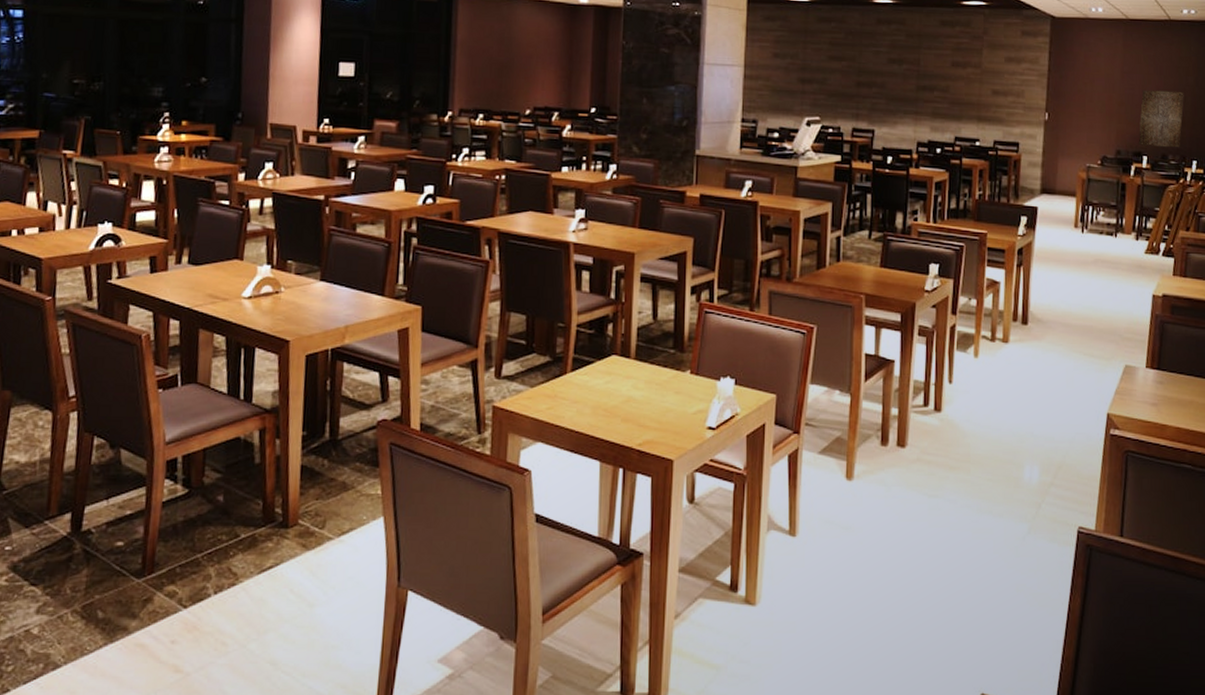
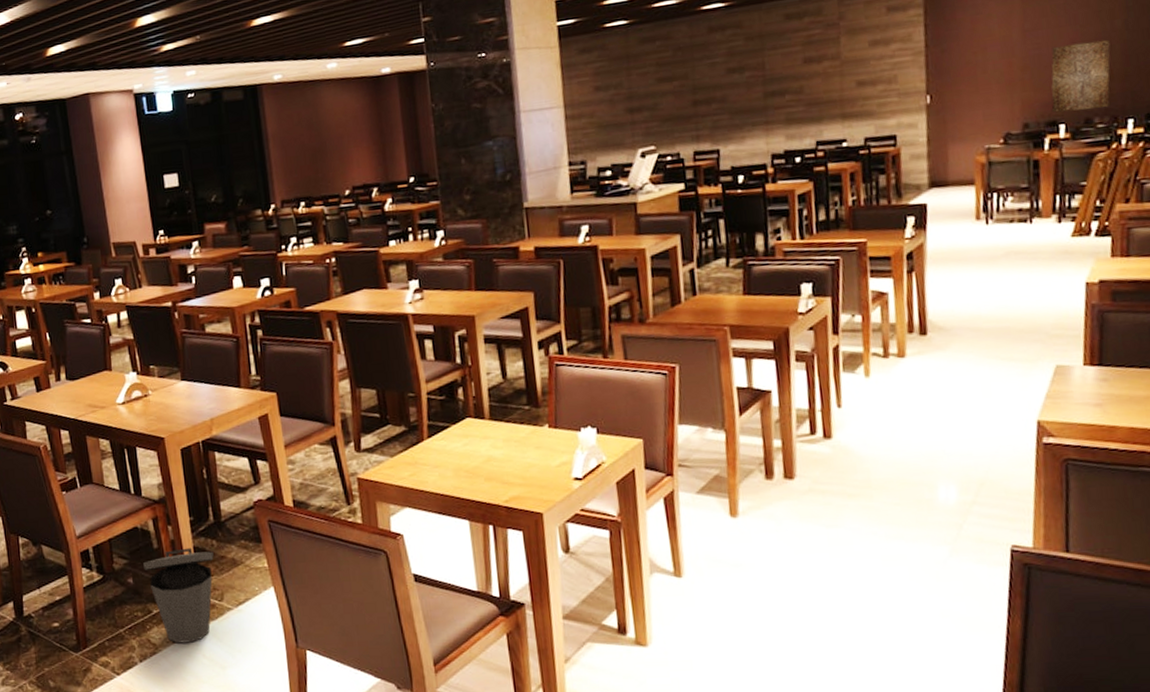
trash can: none [239,466,323,575] -> present [143,547,214,644]

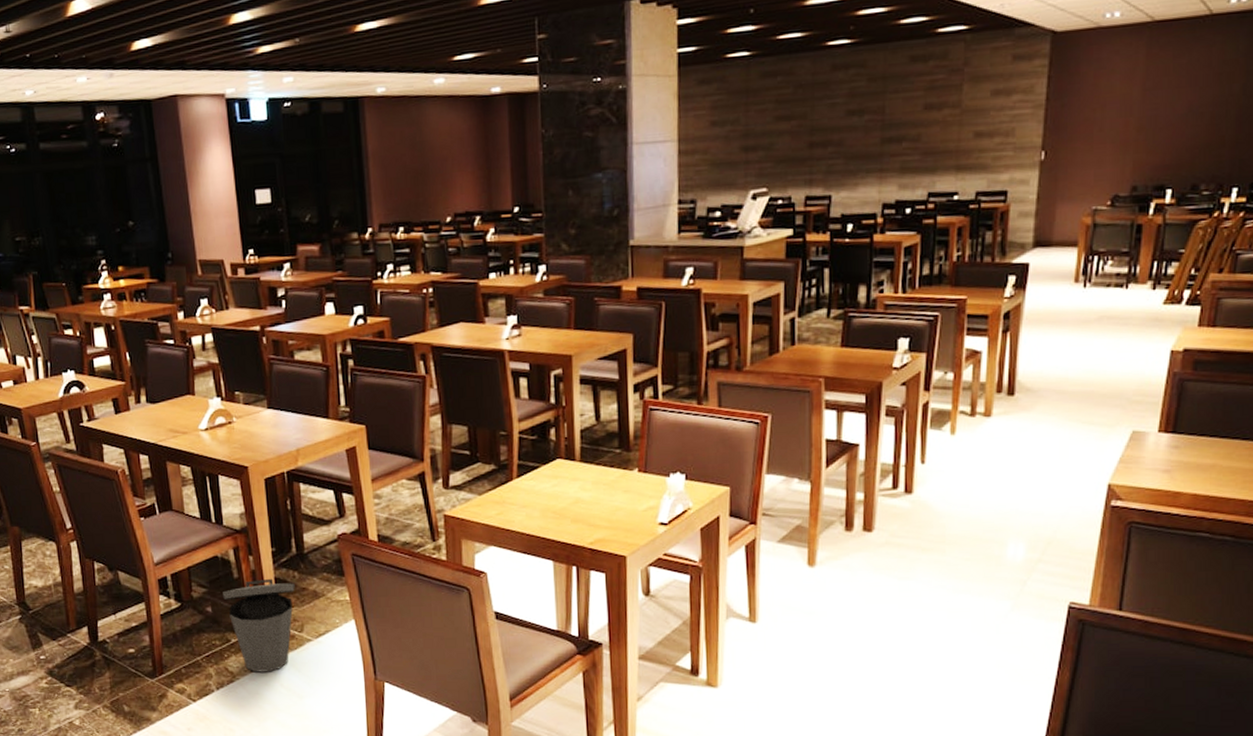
wall art: present [1051,39,1110,113] -> none [1161,103,1226,177]

